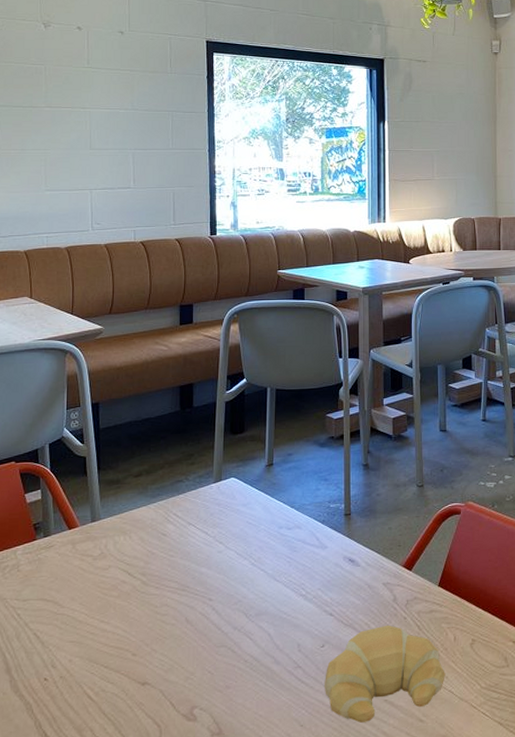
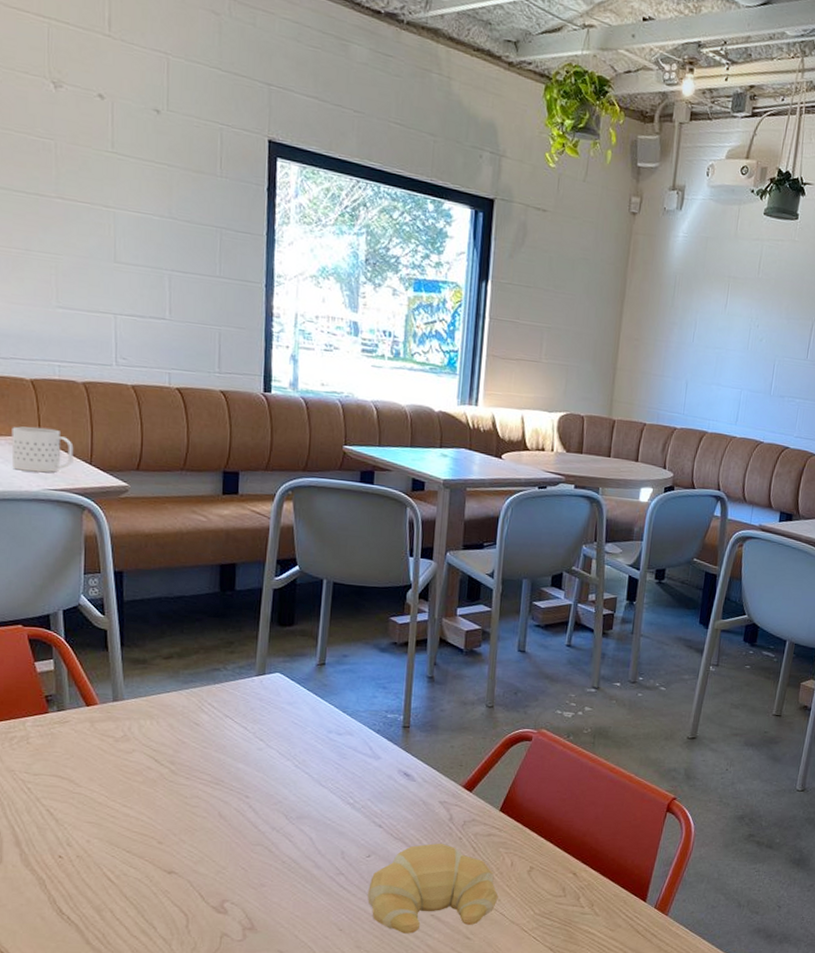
mug: none [8,288,58,327] -> present [11,426,74,473]

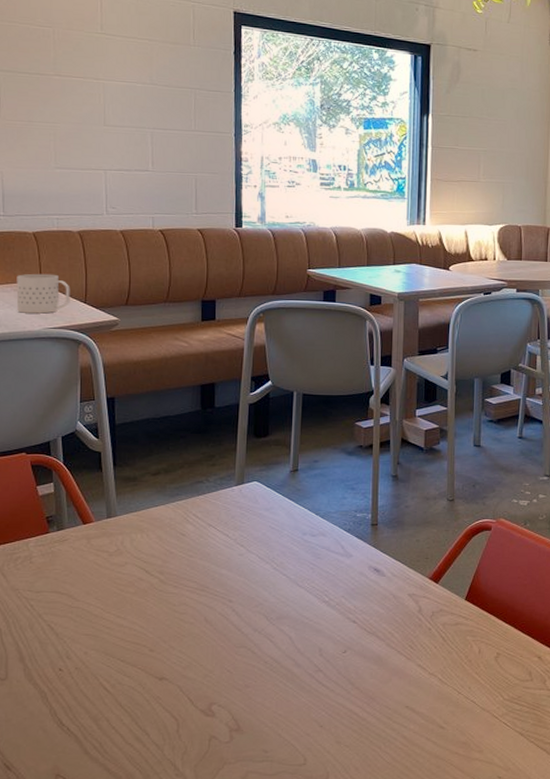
croissant: present [367,843,499,934] -> none [344,634,469,726]

